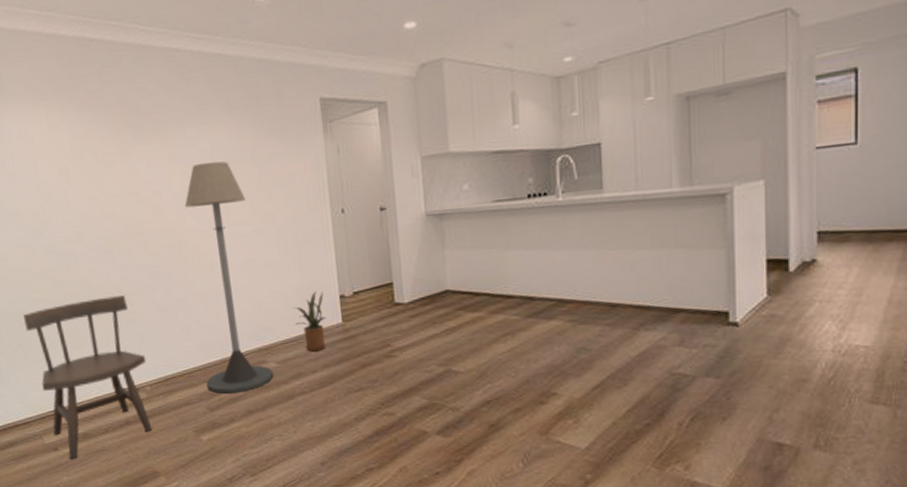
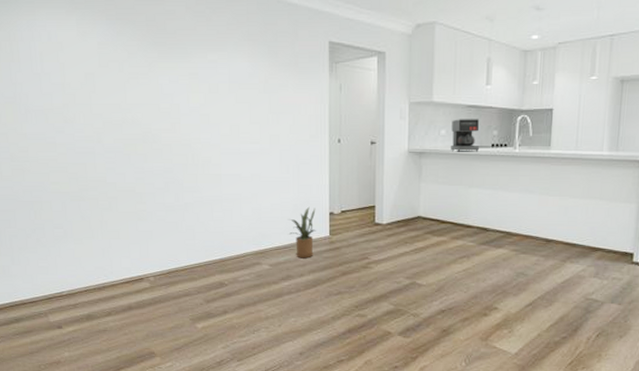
dining chair: present [23,295,152,459] -> none [38,193,153,337]
floor lamp: present [184,161,274,394] -> none [200,84,266,289]
coffee maker: none [475,166,512,209] -> present [451,119,480,152]

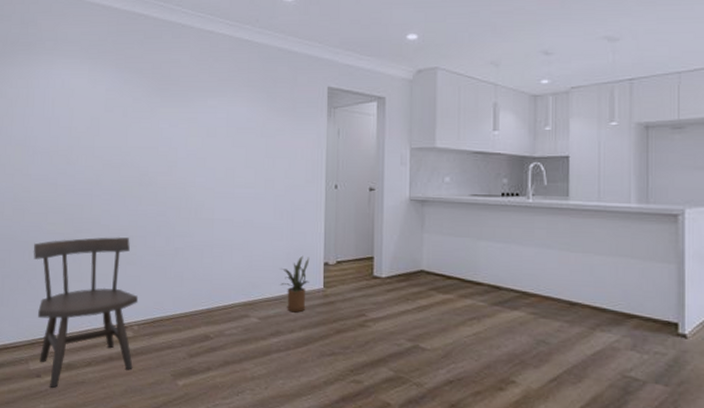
dining chair: none [38,193,153,337] -> present [33,236,139,388]
coffee maker: present [451,119,480,152] -> none [456,166,488,201]

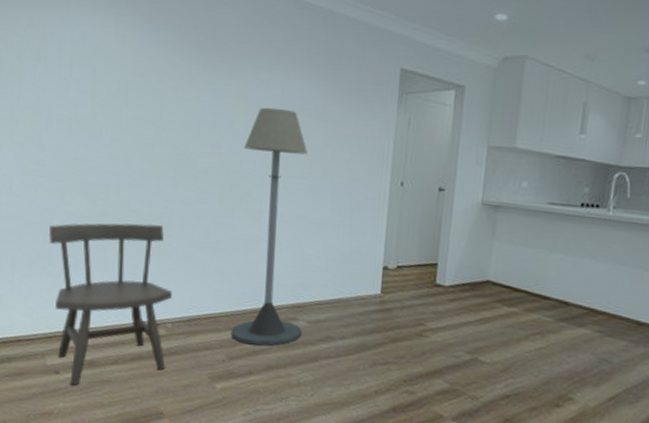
floor lamp: none [190,129,254,343] -> present [231,107,308,346]
house plant: present [280,255,310,313] -> none [333,257,368,319]

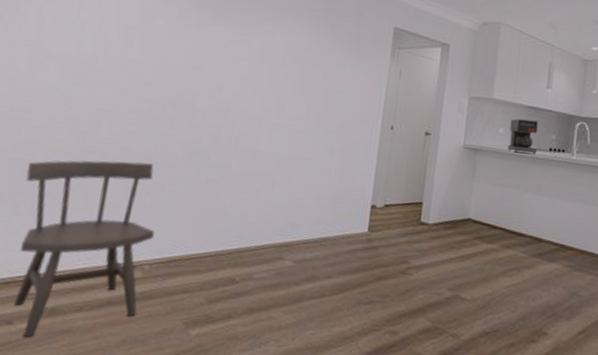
floor lamp: present [231,107,308,346] -> none [212,55,306,288]
coffee maker: none [532,170,569,211] -> present [508,118,539,155]

